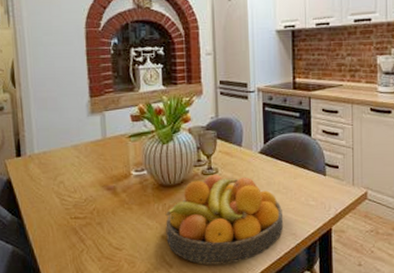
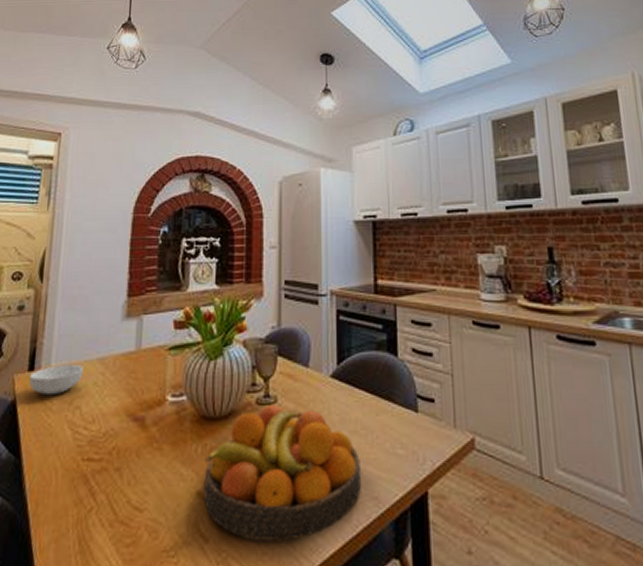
cereal bowl: none [17,150,62,175] -> present [28,364,83,396]

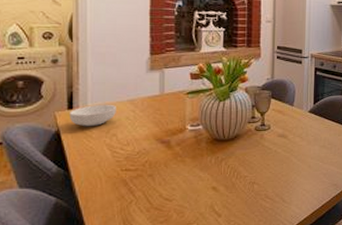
fruit bowl: present [203,403,362,541] -> none [217,130,327,214]

